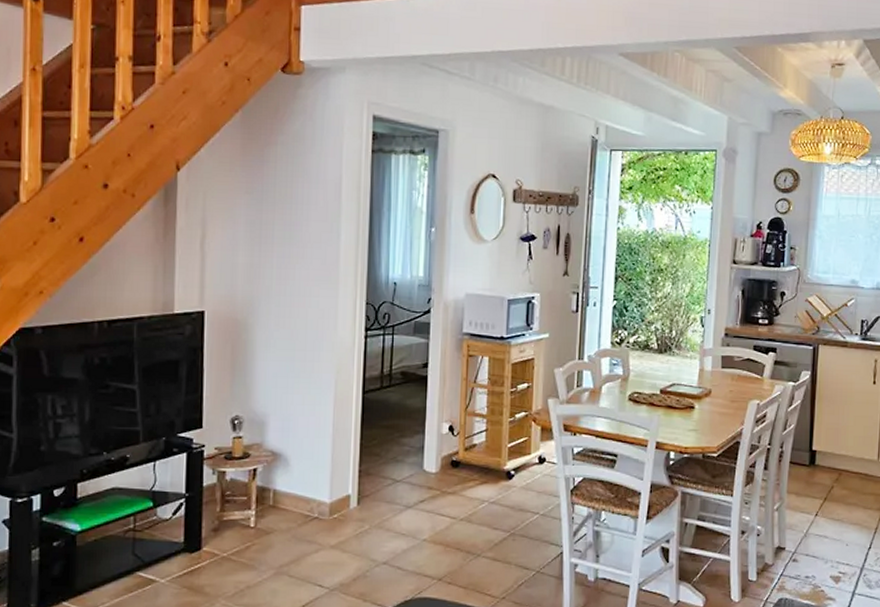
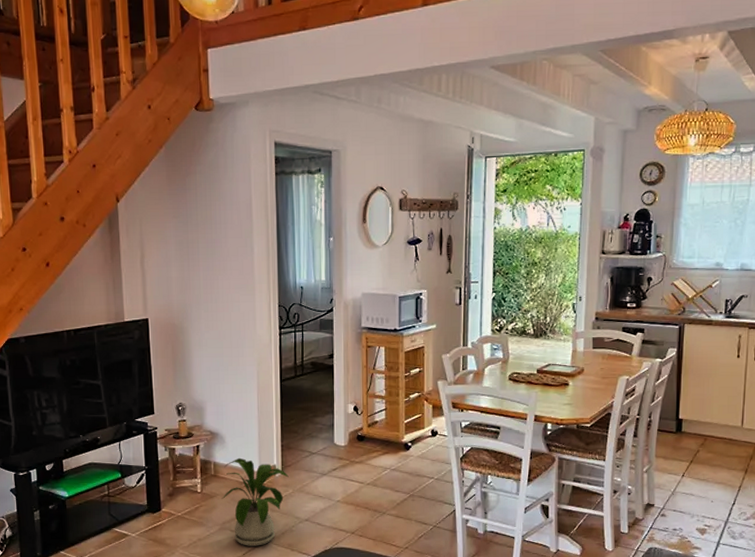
house plant: none [280,484,366,596] -> present [222,457,289,546]

